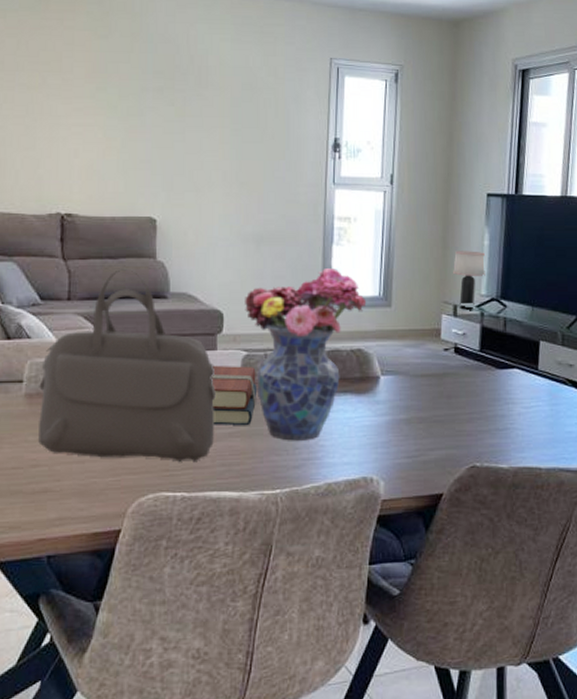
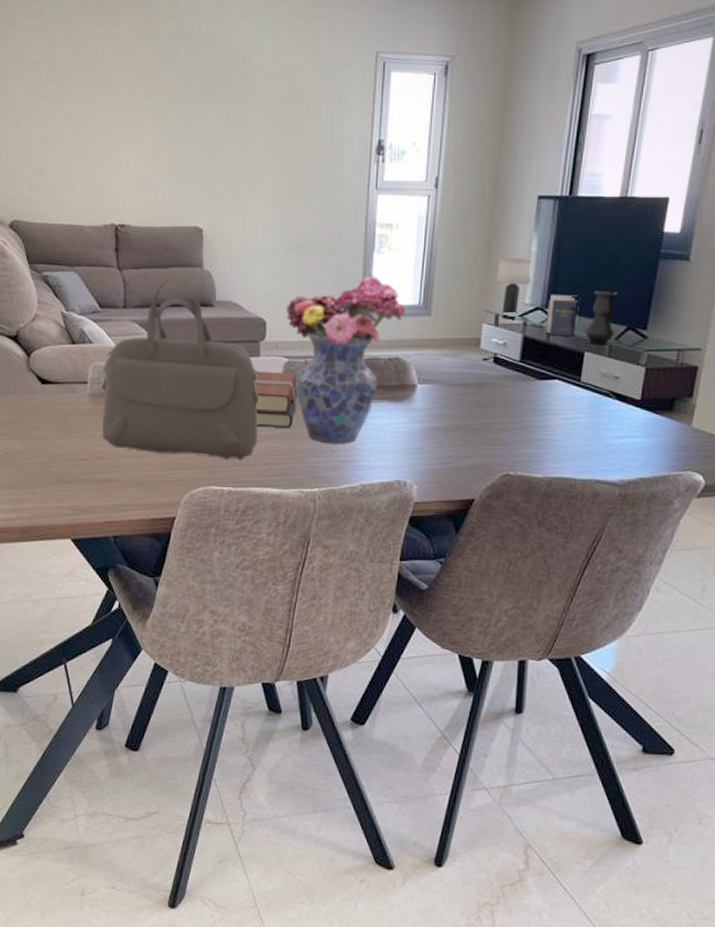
books: none [501,285,532,326] -> present [545,294,579,336]
vase: none [539,282,566,334] -> present [585,291,618,344]

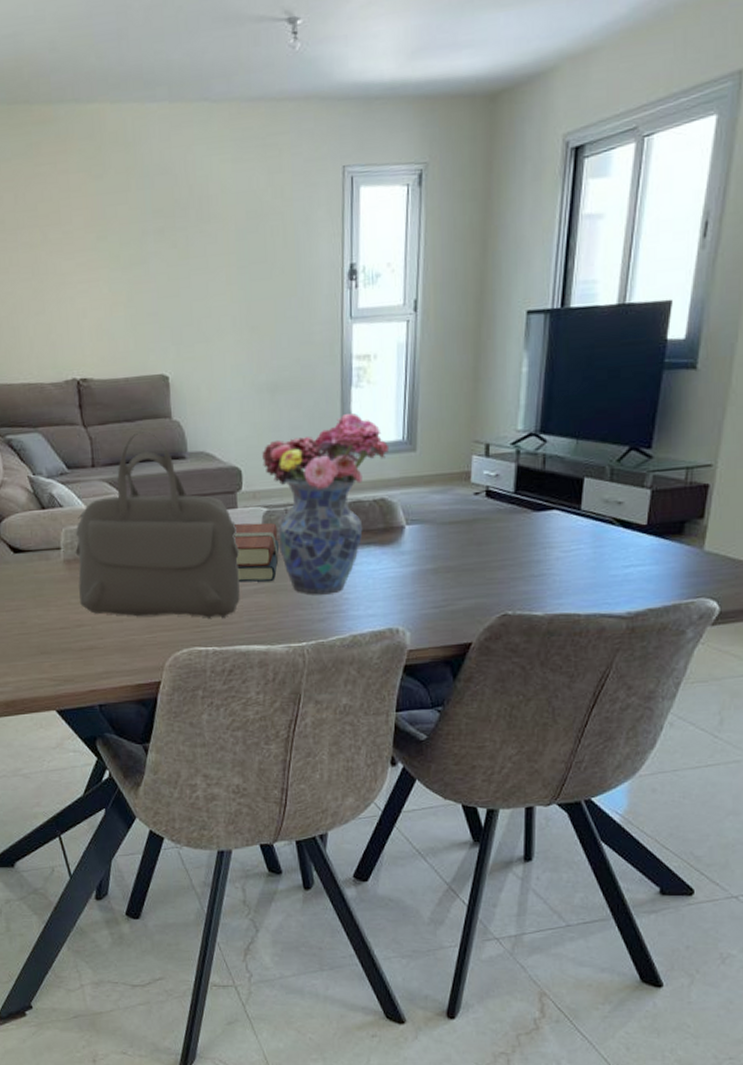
table lamp: present [495,257,533,321] -> none [484,380,524,450]
books: present [545,294,579,336] -> none [540,416,576,463]
vase: present [585,291,618,344] -> none [584,409,619,469]

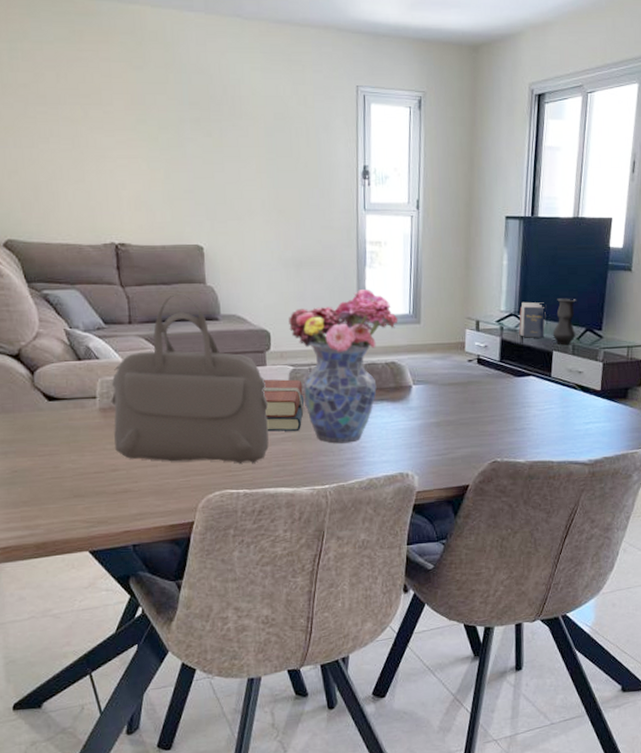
books: none [540,416,576,463] -> present [519,301,546,338]
vase: none [584,409,619,469] -> present [552,298,577,344]

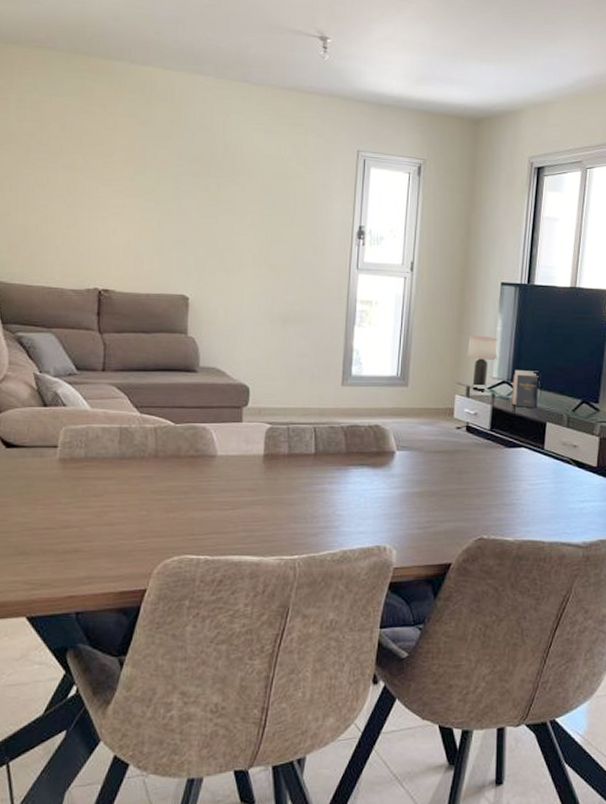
handbag: present [111,293,269,464] -> none [70,342,240,526]
books: present [263,379,305,432] -> none [236,436,280,493]
flower arrangement: present [289,288,398,444] -> none [270,347,385,510]
table lamp: none [474,270,505,326] -> present [466,335,498,393]
vase: present [552,298,577,344] -> none [546,367,573,416]

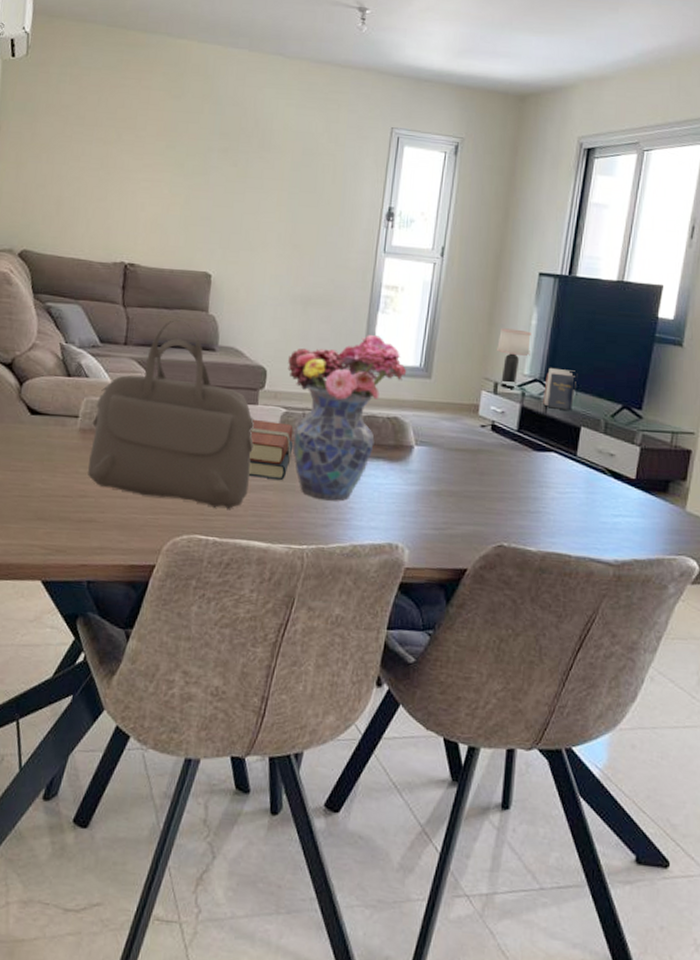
handbag: none [70,342,240,526] -> present [88,318,254,509]
books: none [236,436,280,493] -> present [248,419,294,480]
flower arrangement: none [270,347,385,510] -> present [288,334,407,501]

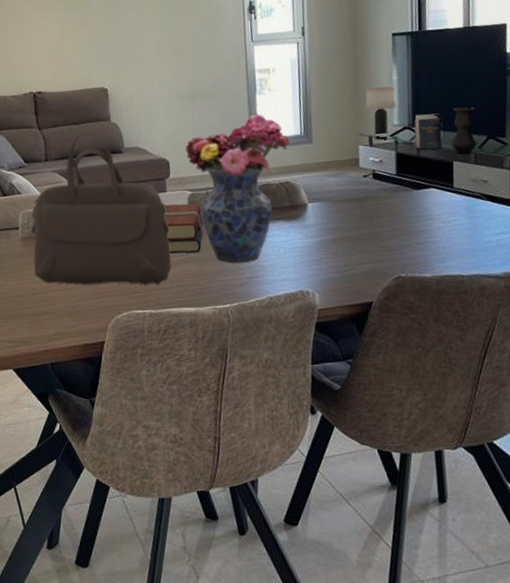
vase: none [582,368,614,421] -> present [451,107,477,154]

